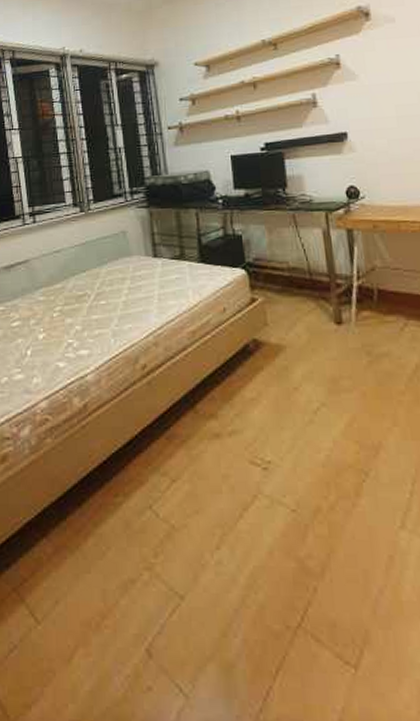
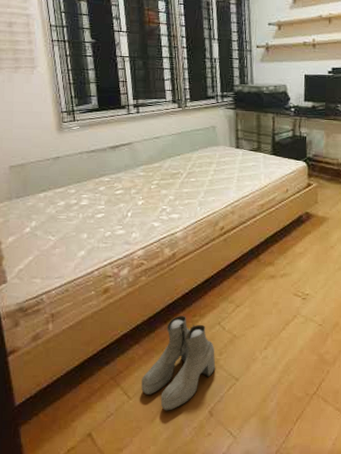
boots: none [52,495,151,646] -> present [141,316,216,411]

